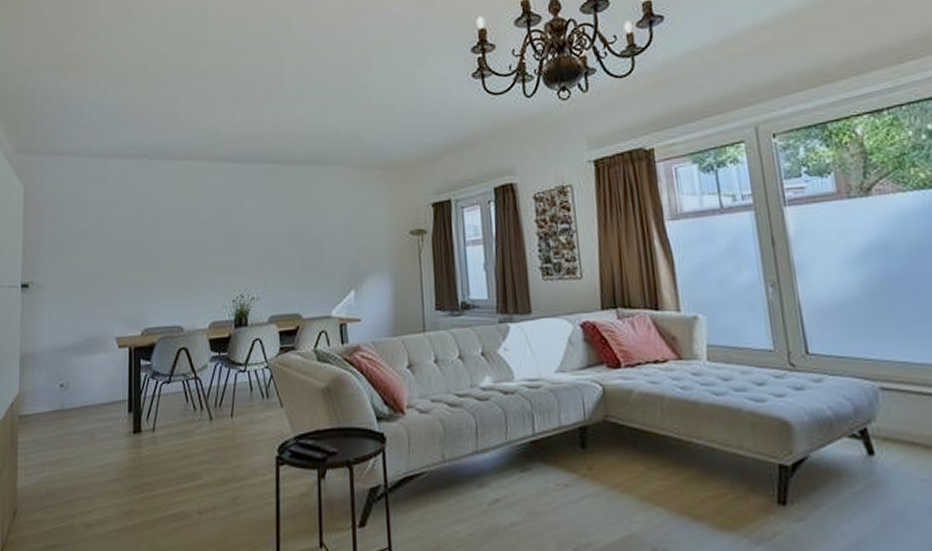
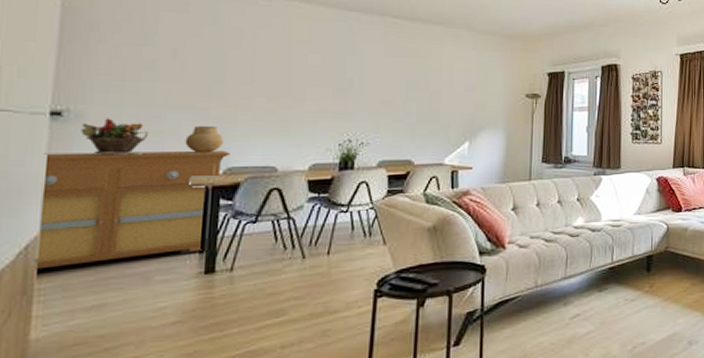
sideboard: none [18,312,146,425] -> present [35,150,230,269]
potted plant: none [41,287,86,321] -> present [81,118,149,155]
ceramic pot: none [112,288,140,316] -> present [185,125,224,153]

